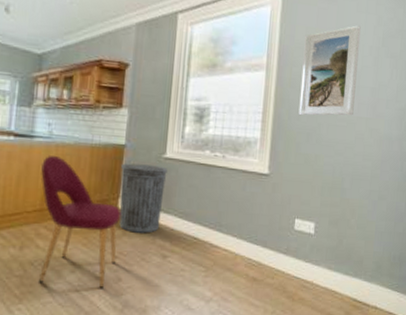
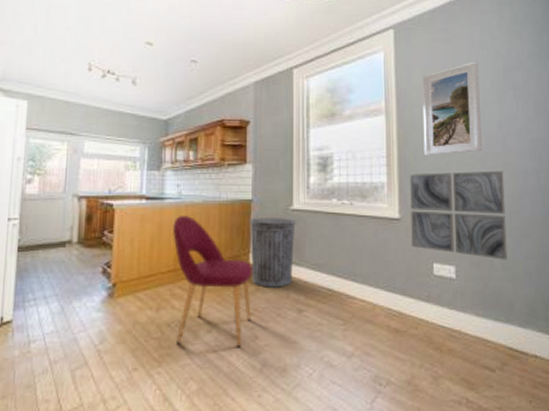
wall art: none [277,131,370,220] -> present [410,170,508,260]

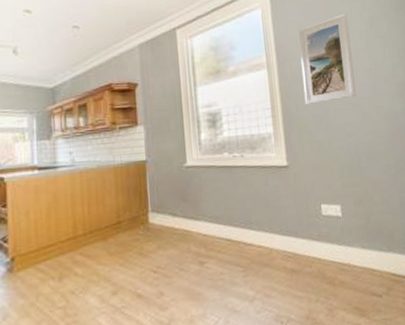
dining chair: present [172,215,253,349] -> none [67,181,155,311]
trash can: present [250,218,296,288] -> none [146,175,192,245]
wall art: present [410,170,508,260] -> none [294,113,386,195]

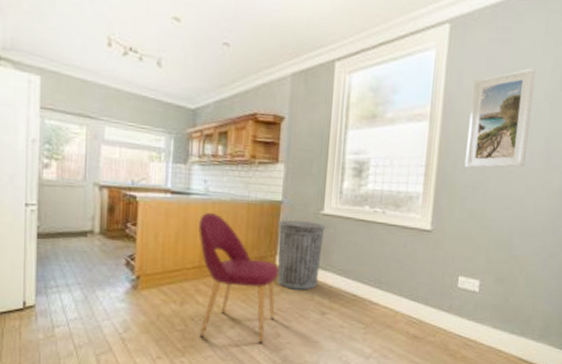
dining chair: none [67,181,155,311] -> present [198,211,279,344]
trash can: none [146,175,192,245] -> present [277,220,326,290]

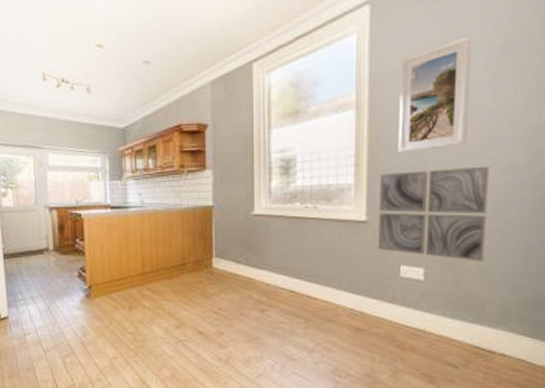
dining chair: present [198,211,279,344] -> none [137,222,216,343]
trash can: present [277,220,326,290] -> none [211,223,257,289]
wall art: none [440,185,543,278] -> present [378,166,490,262]

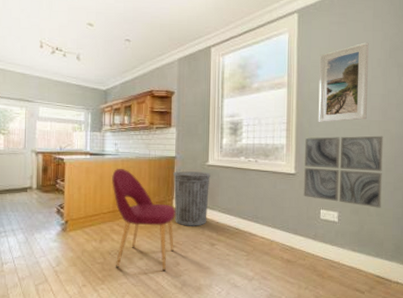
dining chair: none [137,222,216,343] -> present [111,168,176,272]
trash can: none [211,223,257,289] -> present [173,171,211,226]

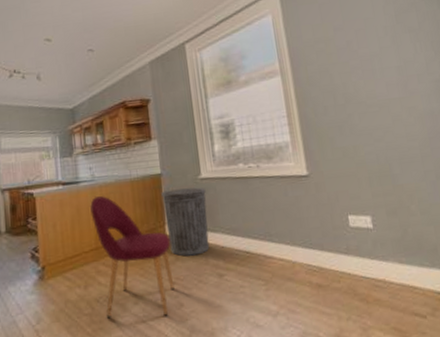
wall art: present [304,136,383,208] -> none [313,115,425,205]
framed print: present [318,42,369,123] -> none [312,10,384,111]

